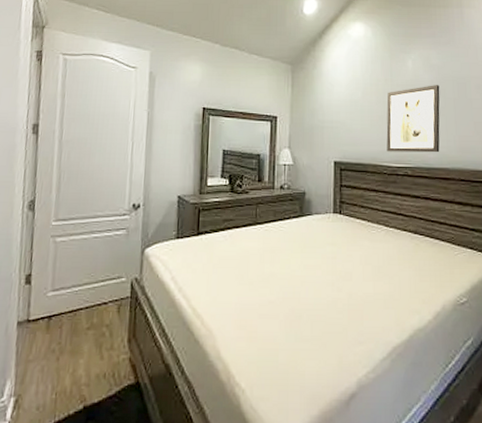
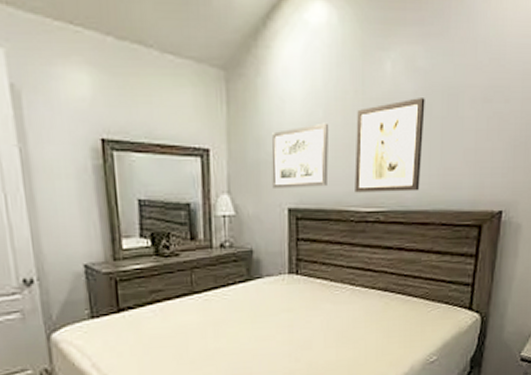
wall art: none [322,100,366,147] -> present [271,123,329,188]

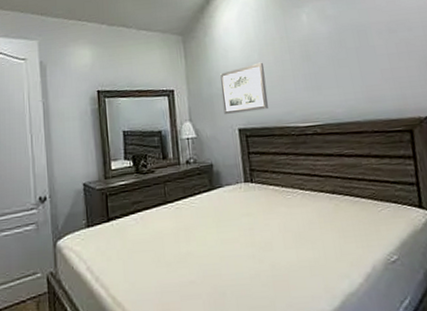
wall art: present [355,98,425,193] -> none [284,36,348,112]

